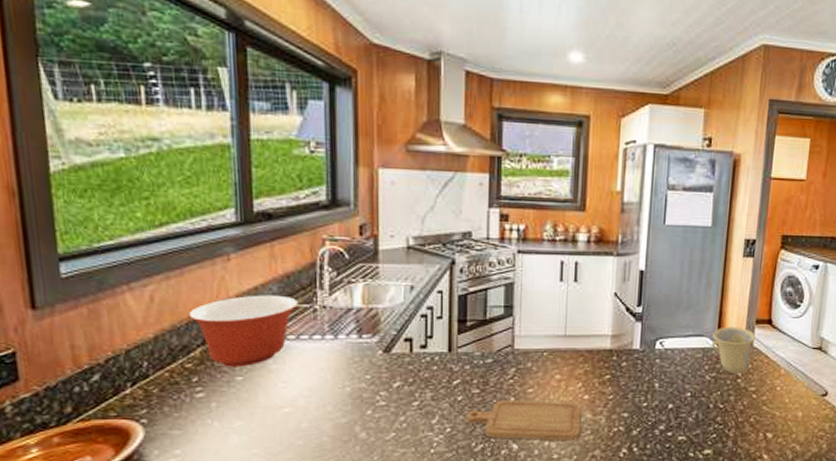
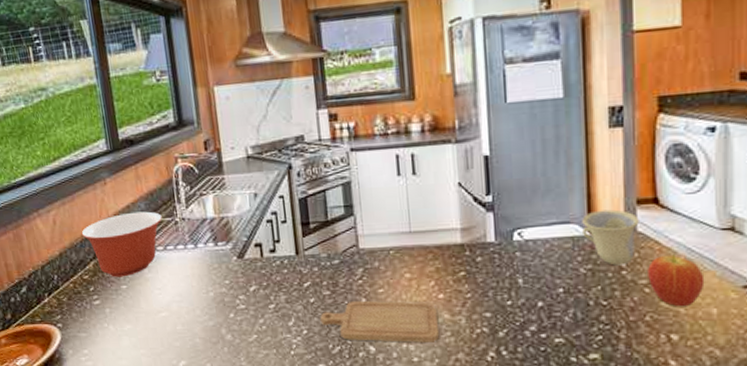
fruit: none [756,367,797,411] -> present [648,254,705,307]

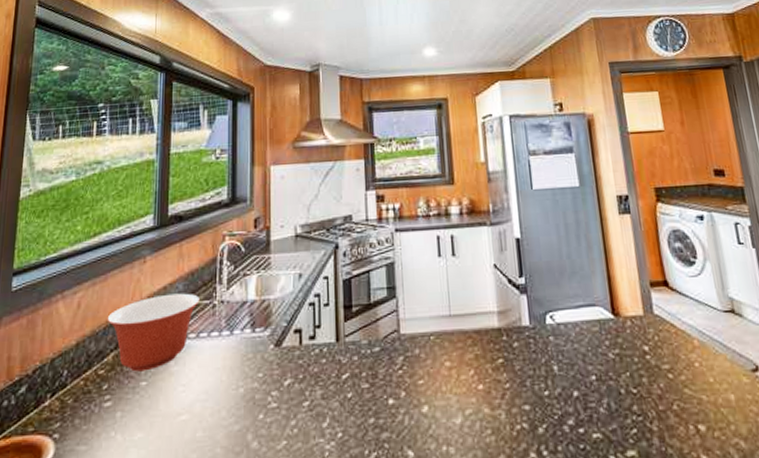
chopping board: present [320,300,439,343] -> none [357,394,479,445]
cup: present [582,209,639,266] -> none [605,292,655,350]
fruit: present [648,254,705,307] -> none [668,337,720,394]

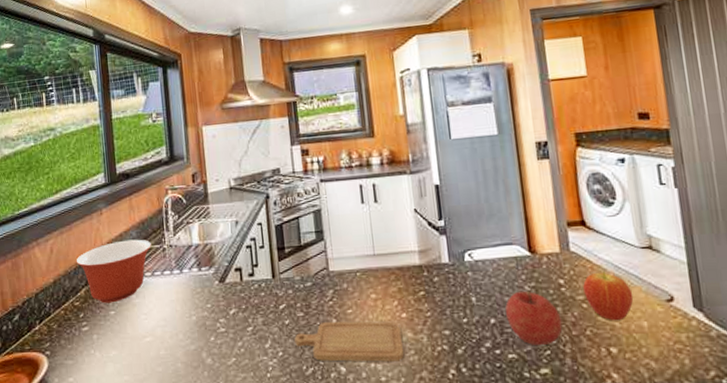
chopping board: none [357,394,479,445] -> present [294,321,404,362]
fruit: none [589,359,649,422] -> present [505,292,563,345]
fruit: none [668,337,720,394] -> present [583,272,634,321]

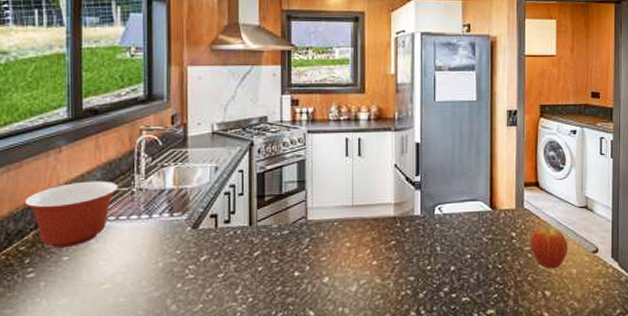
chopping board: present [294,321,404,362] -> none [266,268,370,306]
fruit: present [505,292,563,345] -> none [465,243,510,289]

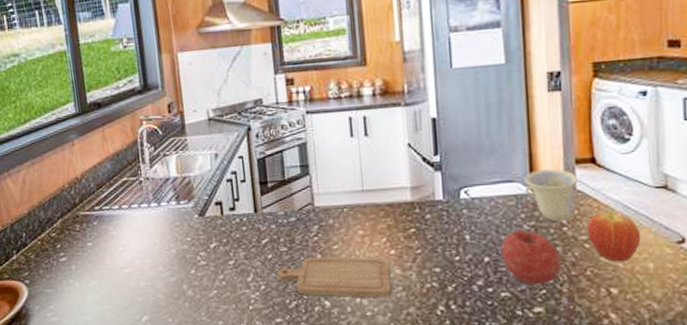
mixing bowl: present [24,181,118,248] -> none [49,171,127,235]
chopping board: none [266,268,370,306] -> present [277,256,391,297]
fruit: none [465,243,510,289] -> present [501,231,561,284]
cup: none [486,190,526,236] -> present [525,169,578,222]

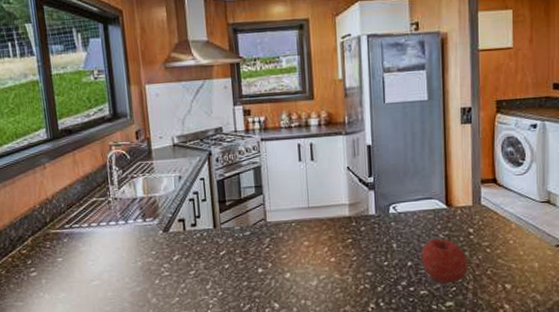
chopping board: present [277,256,391,297] -> none [233,264,330,299]
cup: present [525,169,578,222] -> none [441,188,483,232]
fruit: present [587,211,641,262] -> none [489,222,529,263]

